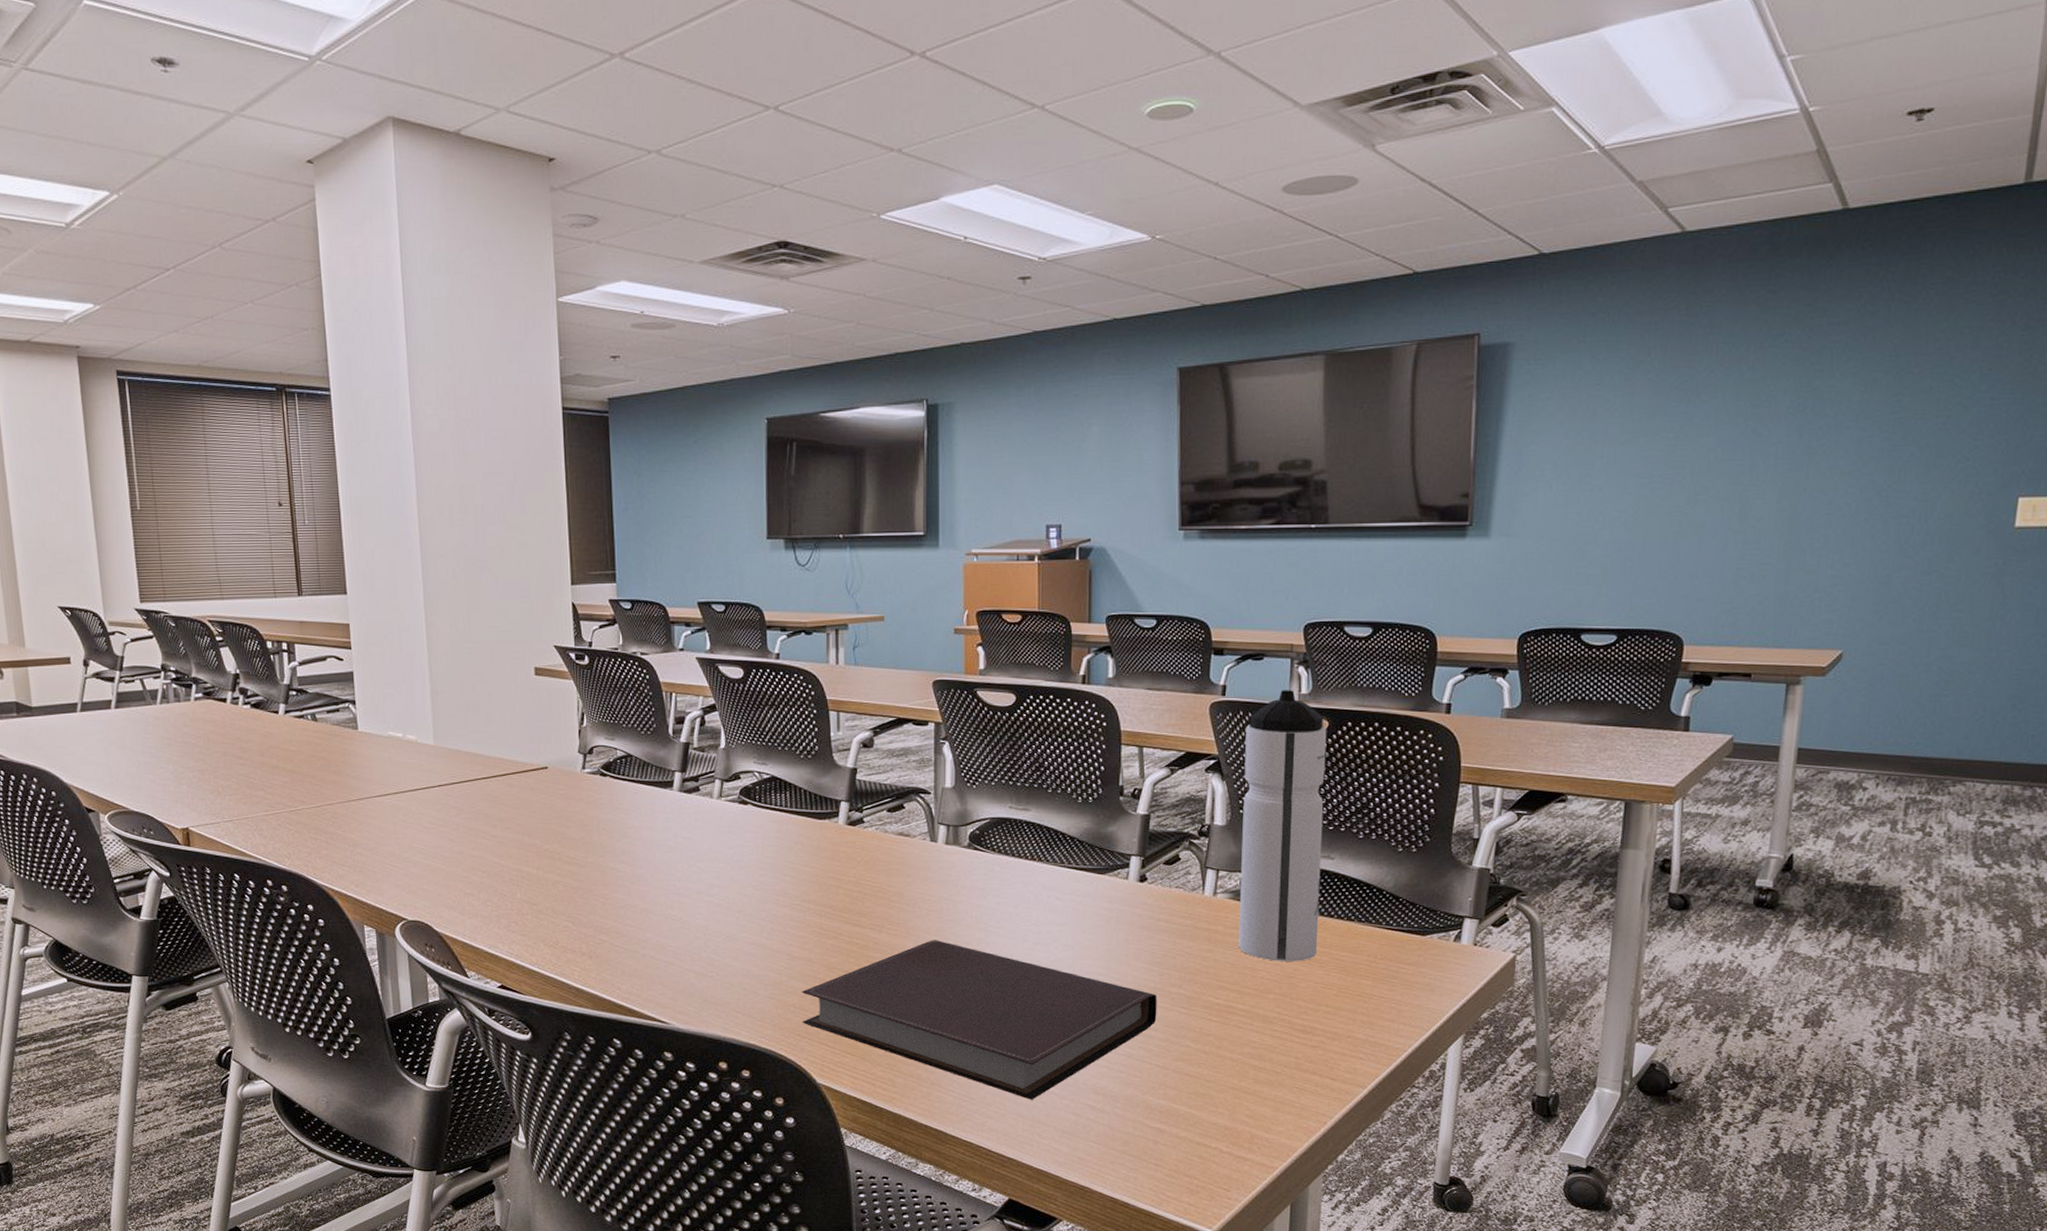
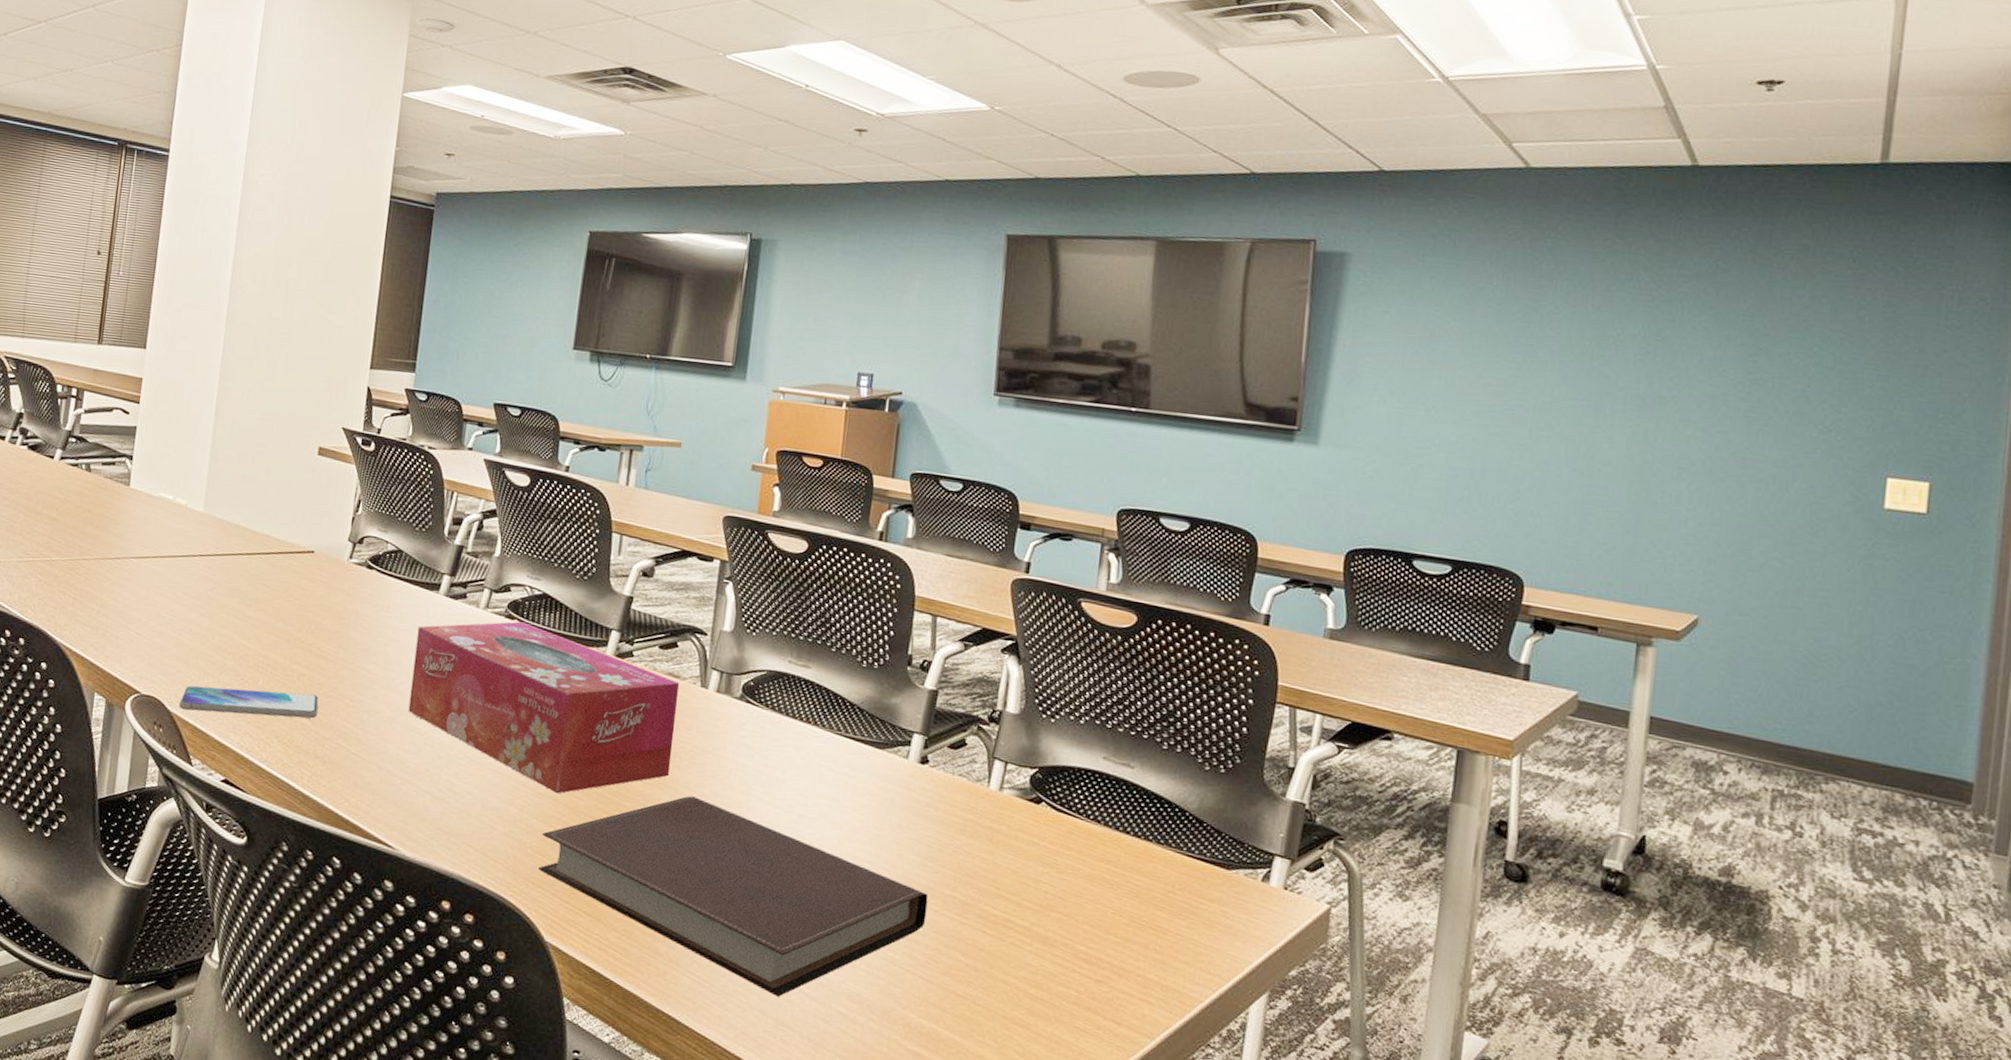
smartphone: none [445,898,577,928] -> present [179,686,319,719]
tissue box: none [658,805,911,955] -> present [408,621,680,794]
water bottle: present [1238,690,1327,961] -> none [1022,576,1135,879]

